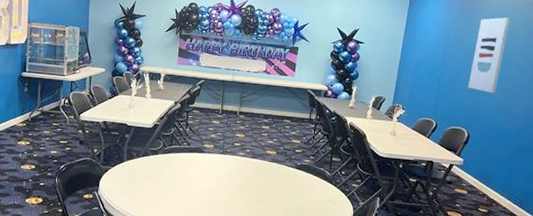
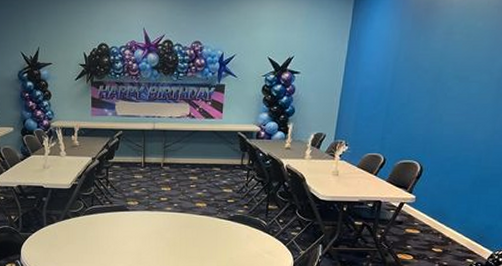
wall art: present [467,17,510,94] -> none [420,26,472,119]

